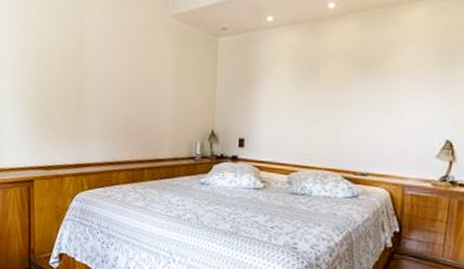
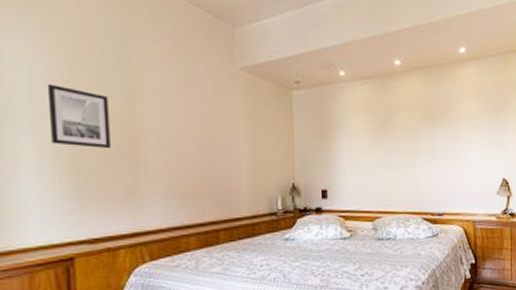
wall art: none [20,32,63,90] -> present [47,83,111,149]

